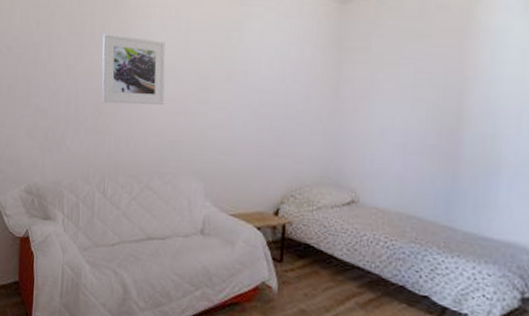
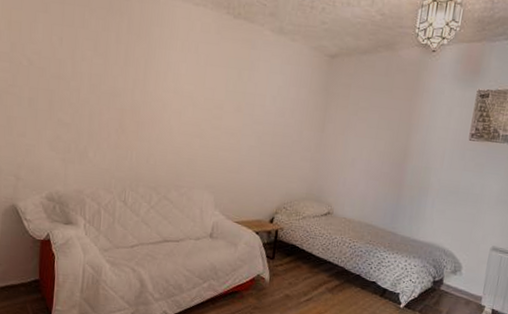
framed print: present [101,34,166,105] -> none [124,59,186,128]

